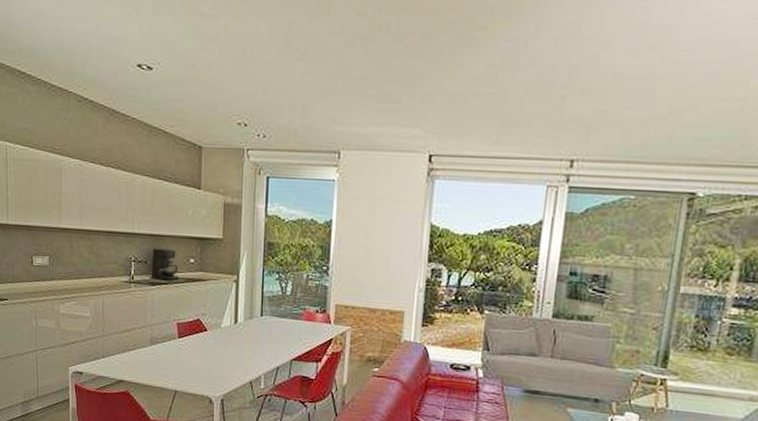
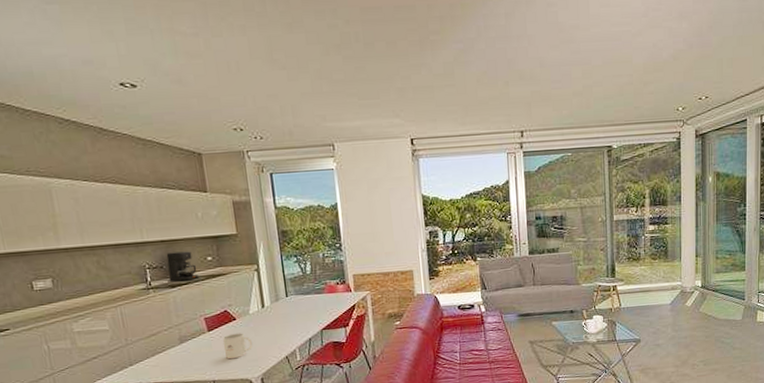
mug: none [190,345,219,373] -> present [223,333,253,360]

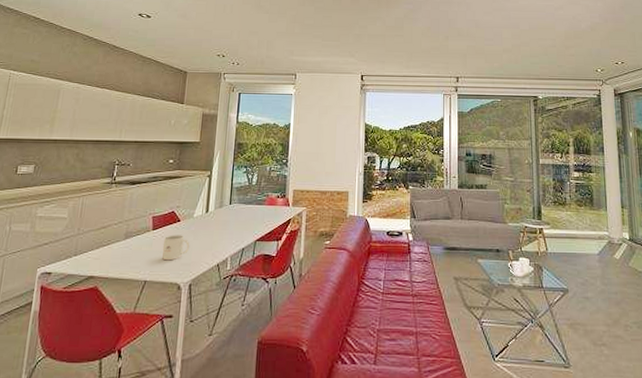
coffee maker: present [166,251,199,282] -> none [131,152,159,180]

